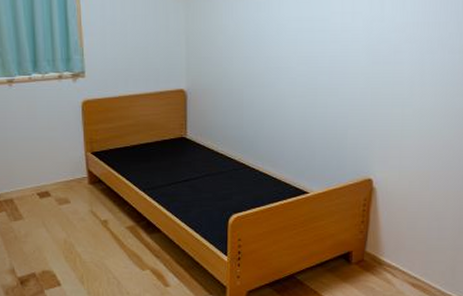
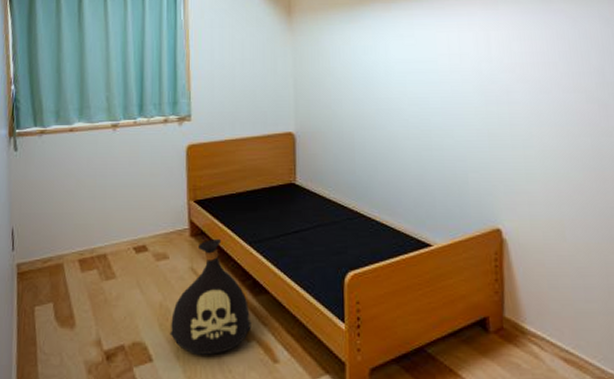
bag: none [74,187,146,280] -> present [170,239,252,355]

